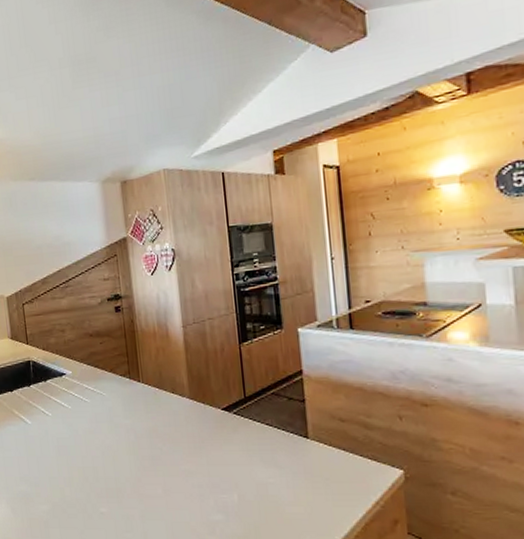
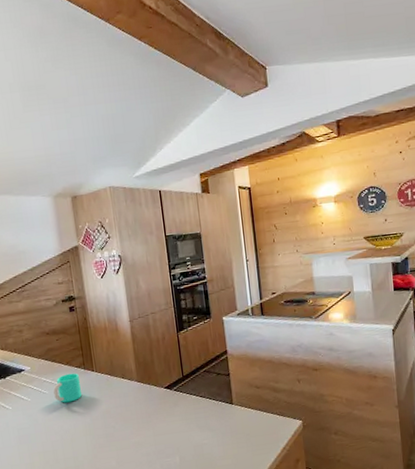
cup: none [95,382,126,415] -> present [53,373,82,403]

